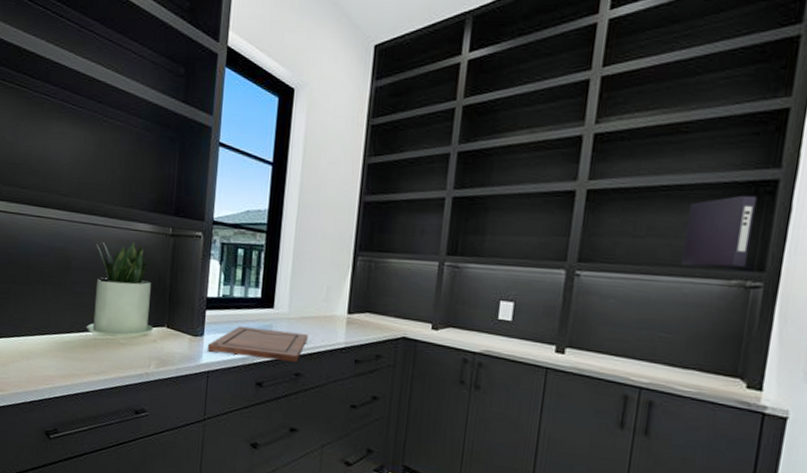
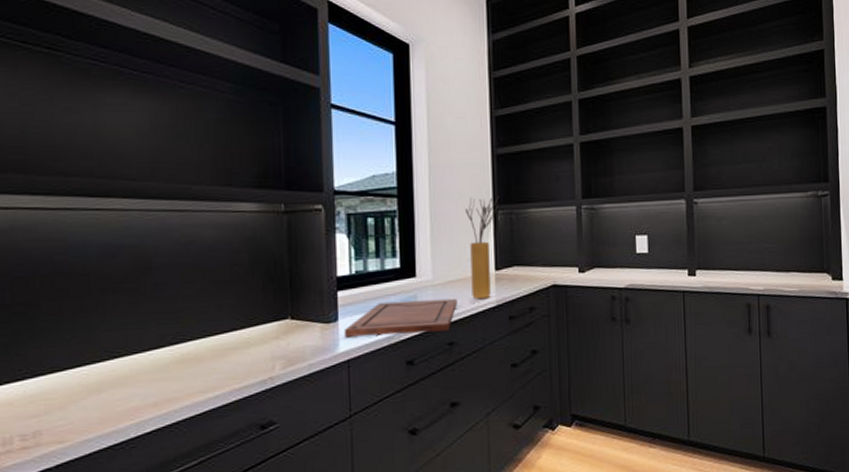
planter: present [86,241,154,338] -> none [181,225,274,345]
vase: none [322,241,361,340] -> present [464,196,499,300]
binder: present [681,195,758,268] -> none [769,121,816,184]

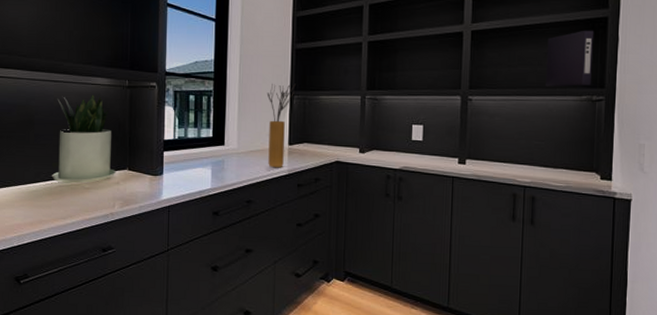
planter: none [181,225,274,345] -> present [51,94,116,184]
cutting board: present [343,298,457,337] -> none [166,163,256,191]
binder: none [769,121,816,184] -> present [545,30,594,87]

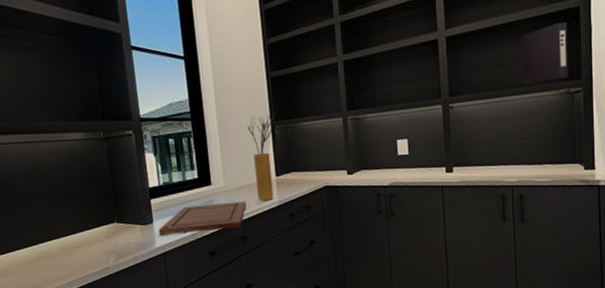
planter: present [51,94,116,184] -> none [32,151,105,245]
cutting board: none [166,163,256,191] -> present [158,201,247,236]

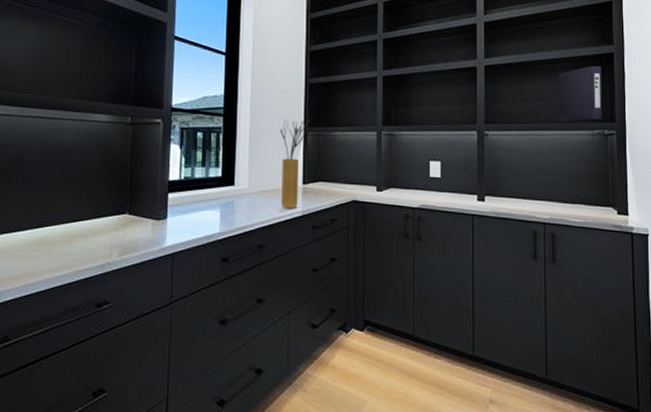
cutting board: present [158,201,247,236] -> none [171,205,268,235]

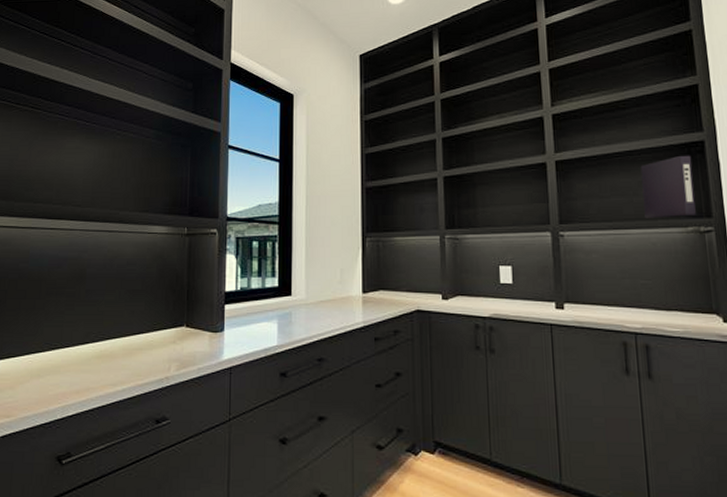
vase: present [279,119,310,209] -> none [336,225,367,320]

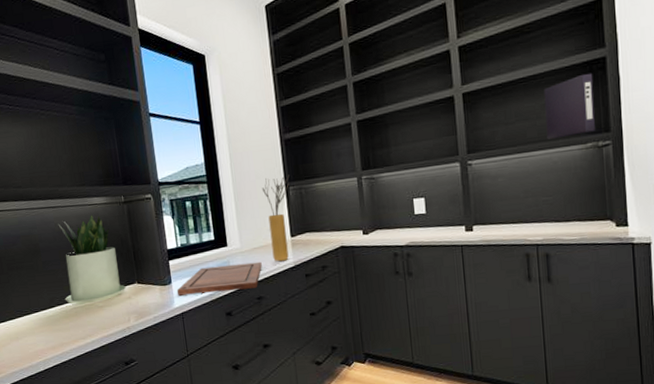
planter: none [101,244,173,344] -> present [58,215,126,305]
cutting board: none [228,317,327,347] -> present [176,261,262,296]
vase: none [336,225,367,320] -> present [261,174,290,262]

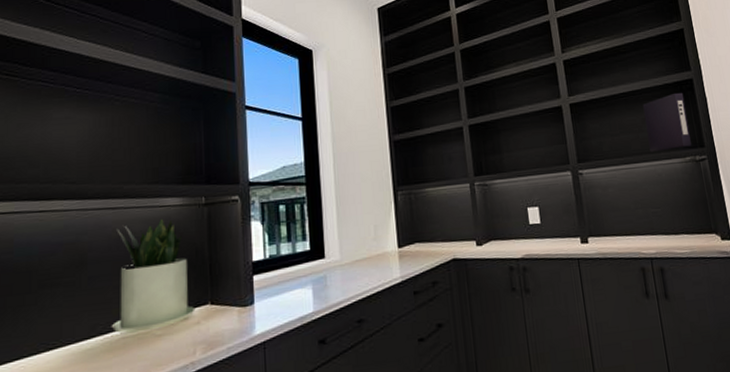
cutting board: present [176,261,262,296] -> none [259,276,364,320]
vase: present [261,174,290,262] -> none [367,178,398,277]

